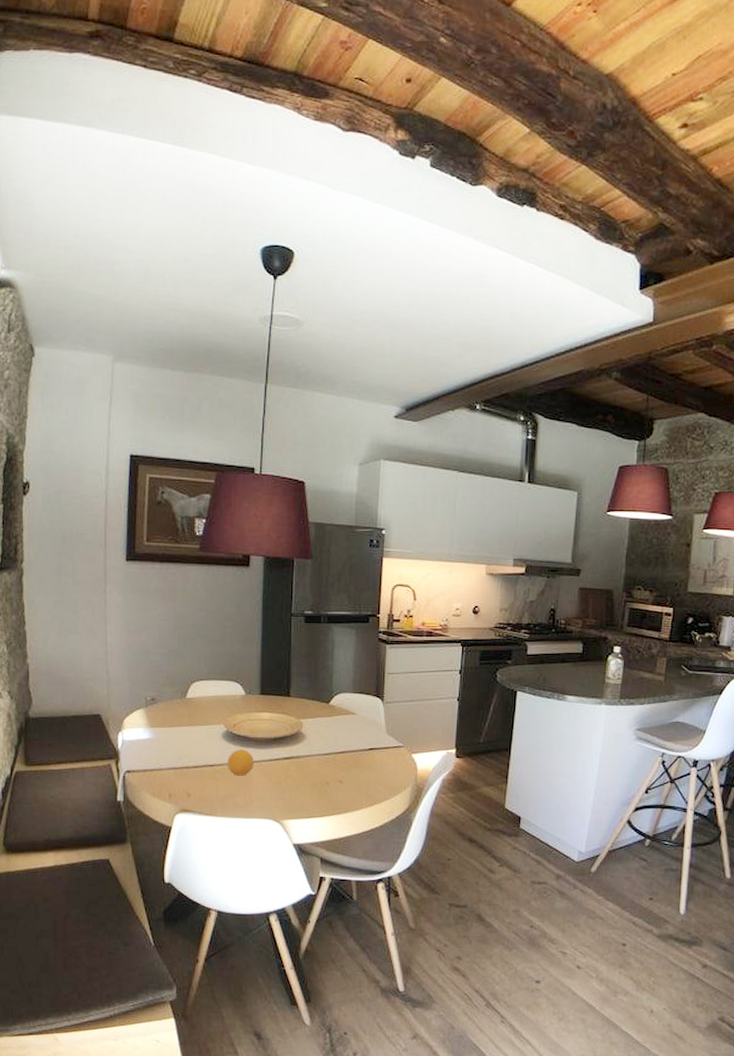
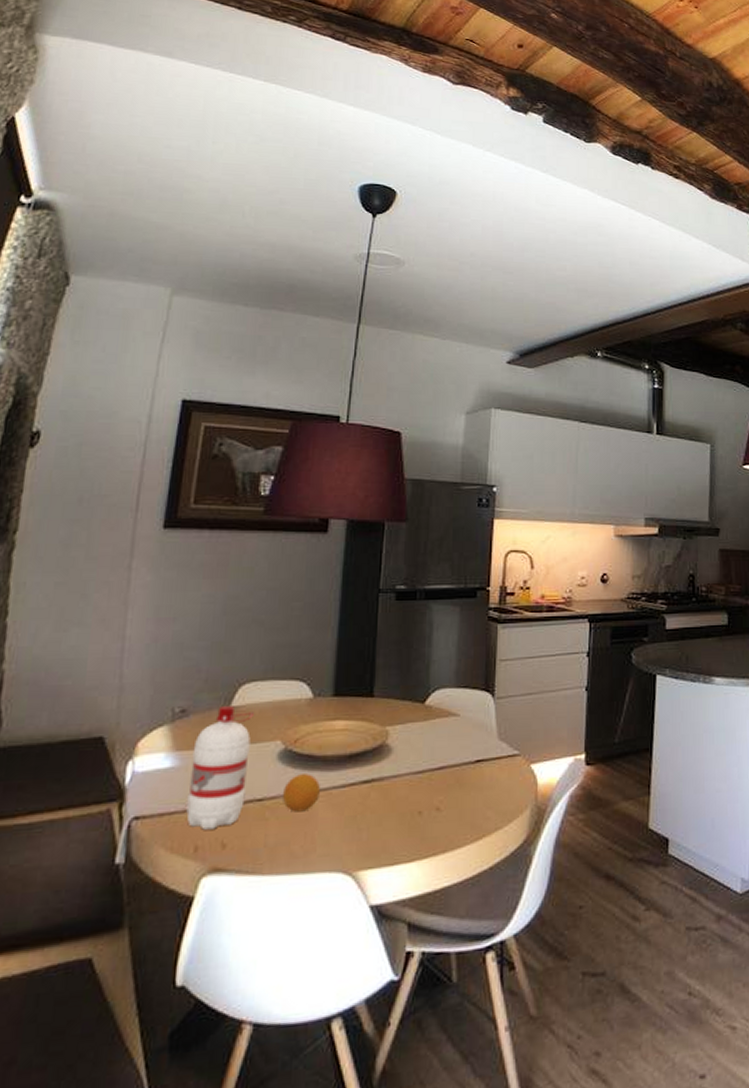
water bottle: none [161,696,204,783] -> present [186,705,255,830]

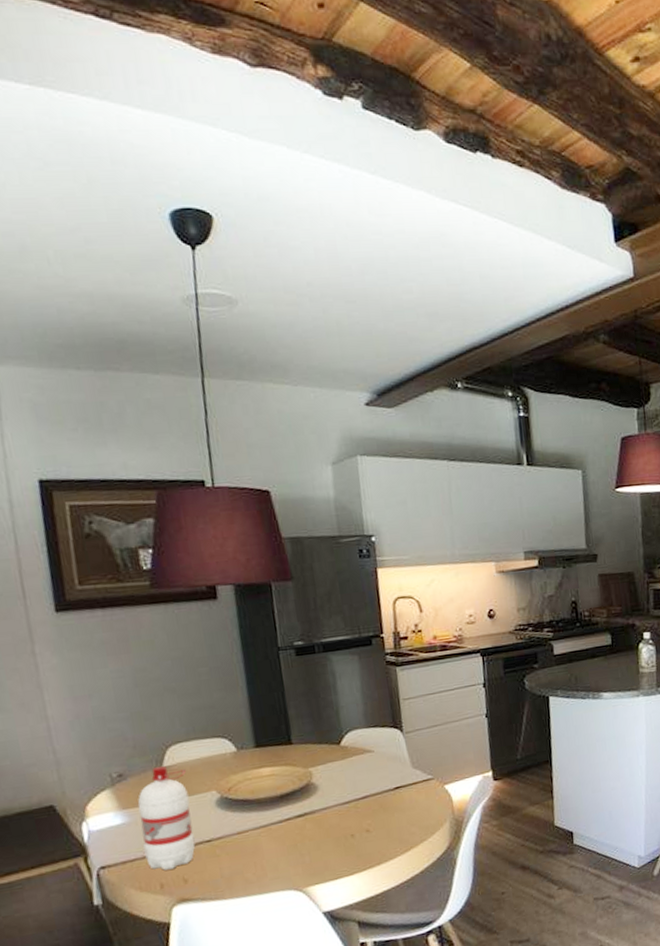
fruit: present [283,774,320,812] -> none [227,815,261,848]

